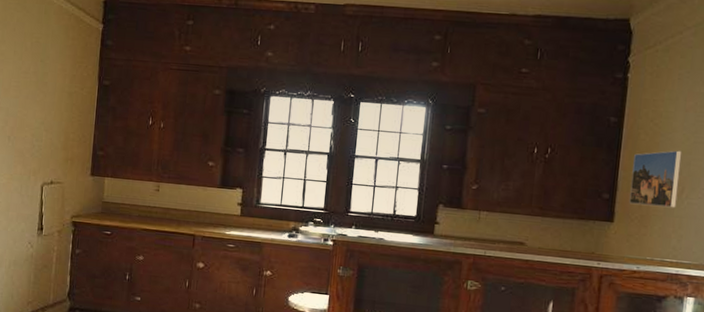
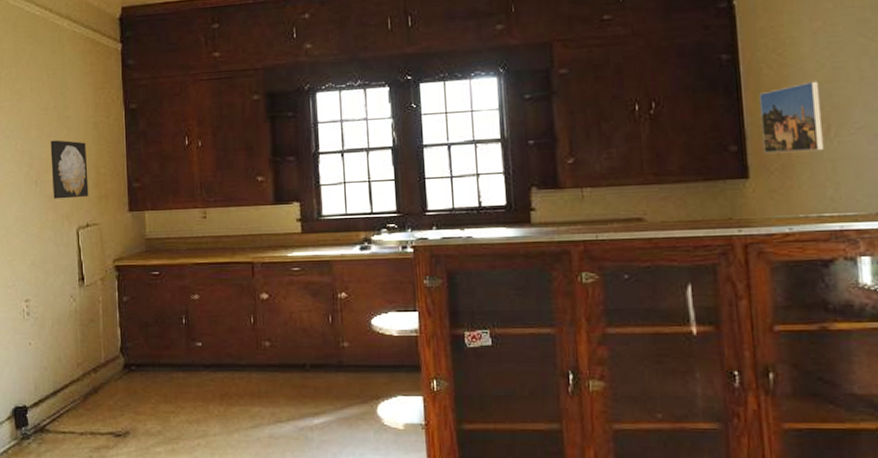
wall art: none [23,102,59,157] -> present [50,140,89,199]

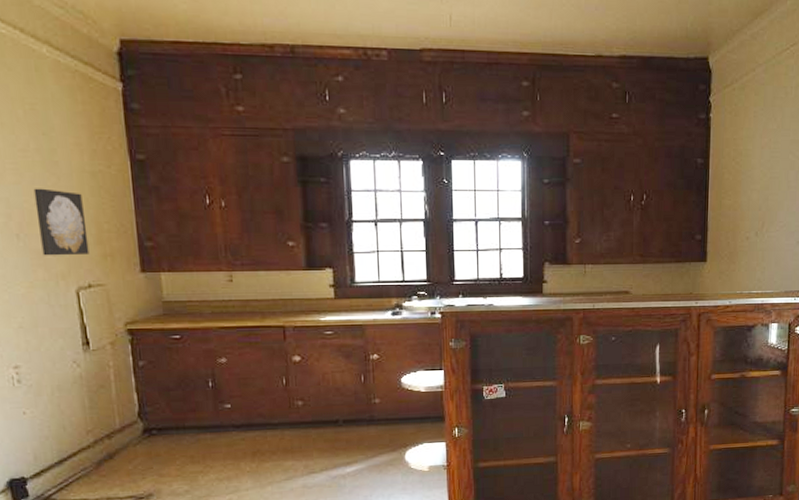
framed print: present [759,81,825,154] -> none [719,187,761,243]

